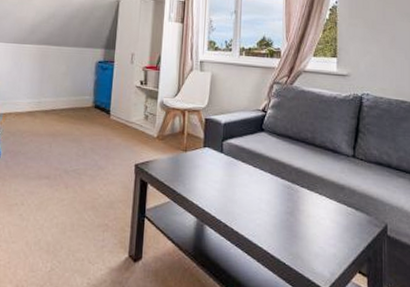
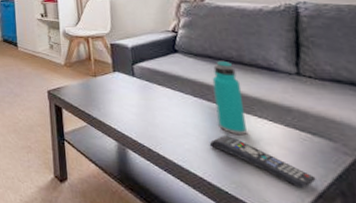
remote control: none [277,211,353,257] -> present [209,136,316,189]
water bottle: none [287,141,310,211] -> present [212,60,247,136]

